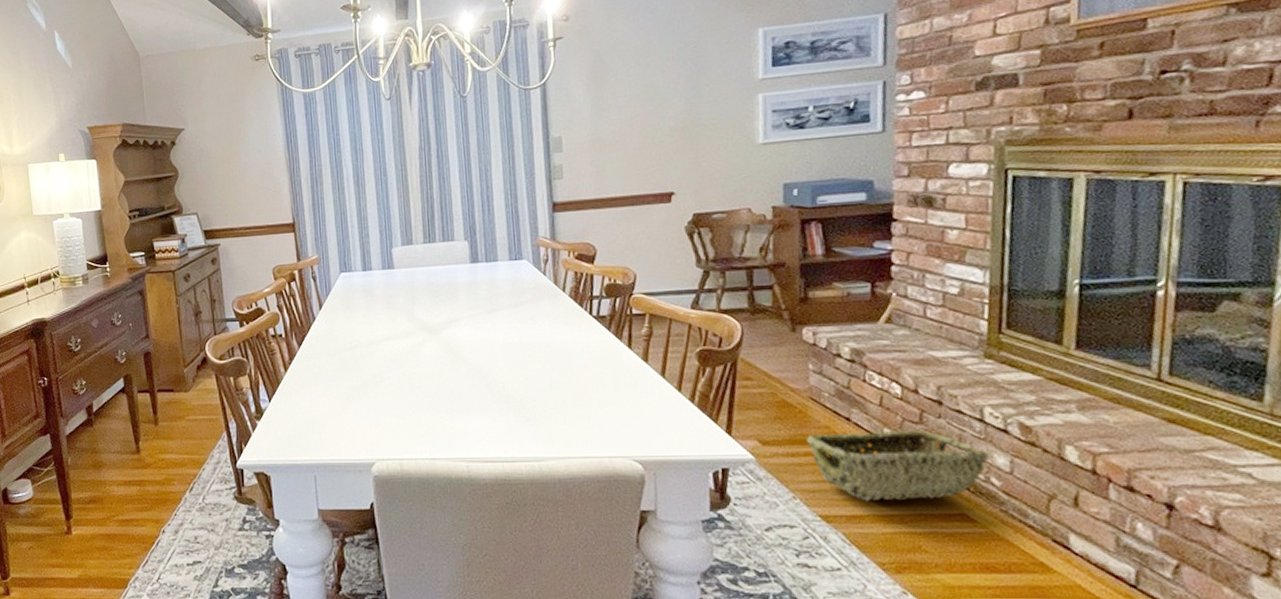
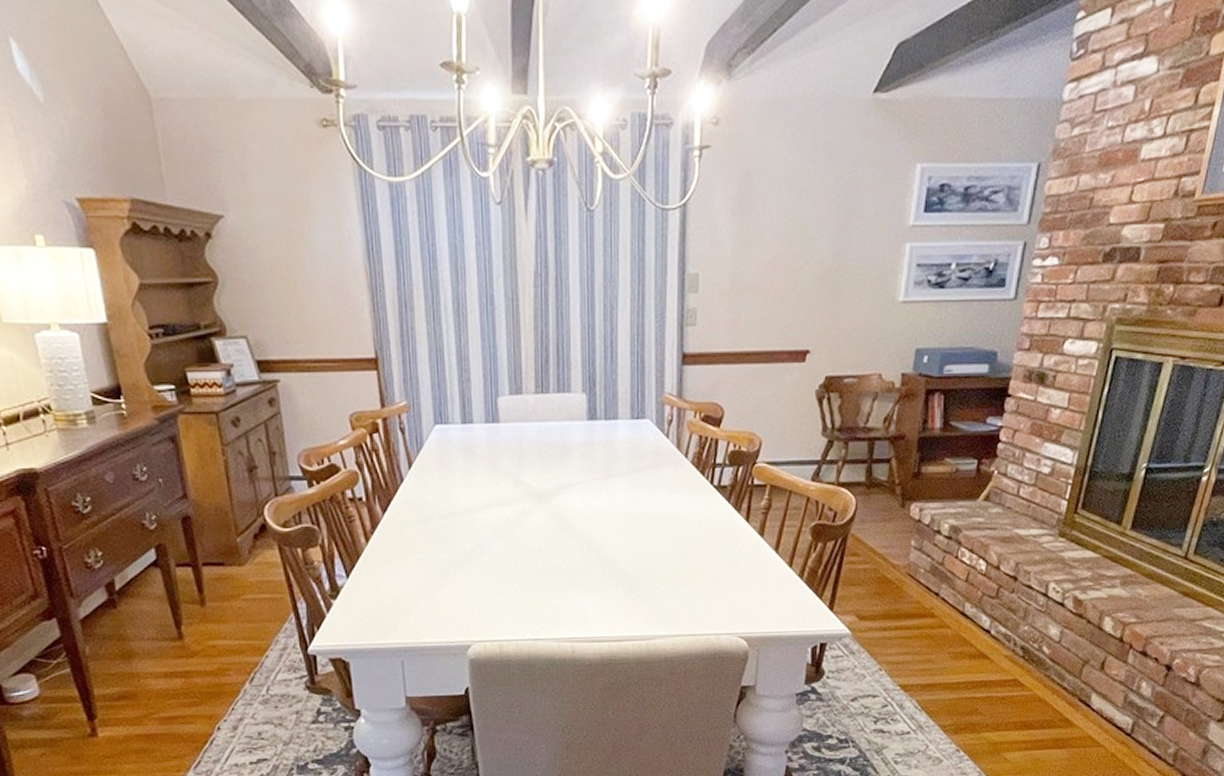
woven basket: present [805,430,989,501] -> none [898,604,1045,671]

